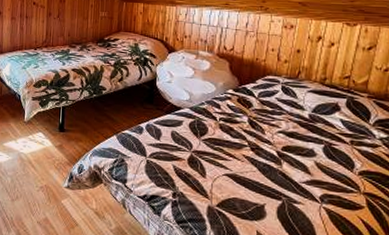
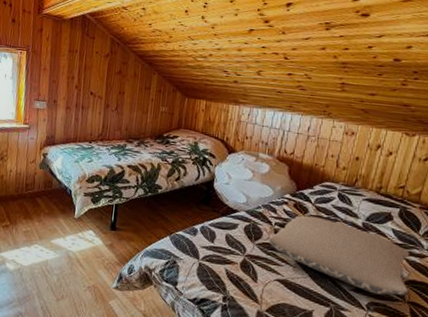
pillow: none [215,109,364,187] -> present [269,215,410,296]

